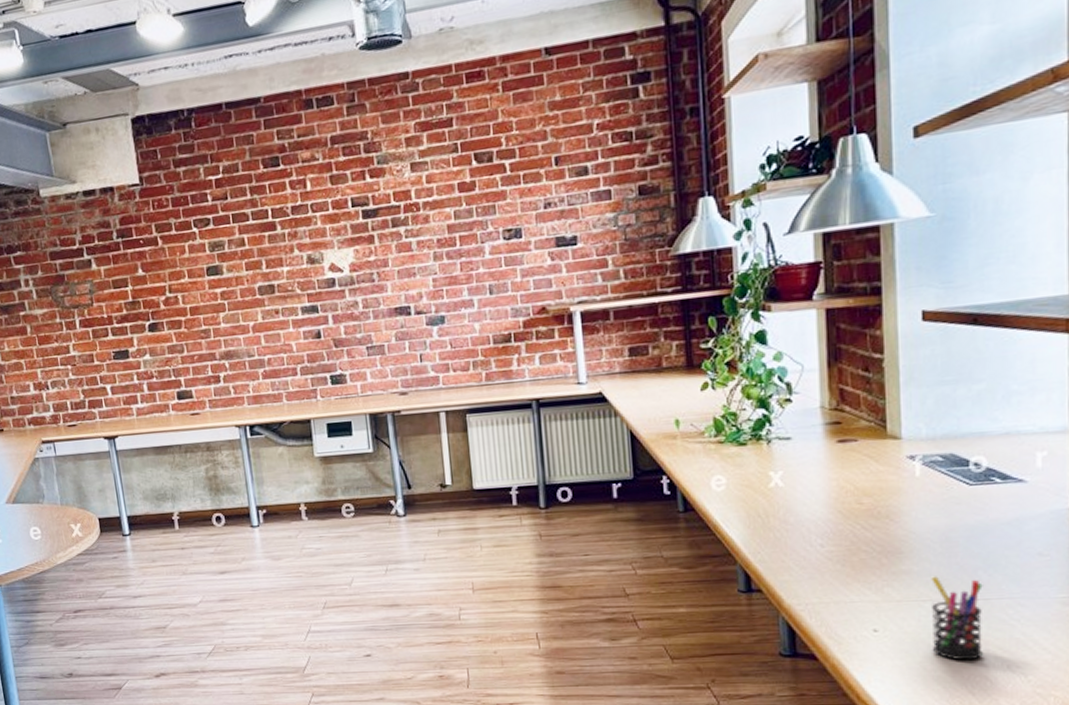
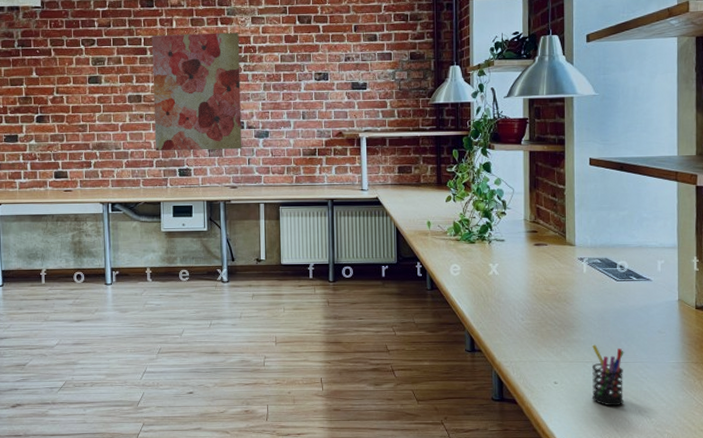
wall art: none [280,186,411,356] -> present [151,32,242,152]

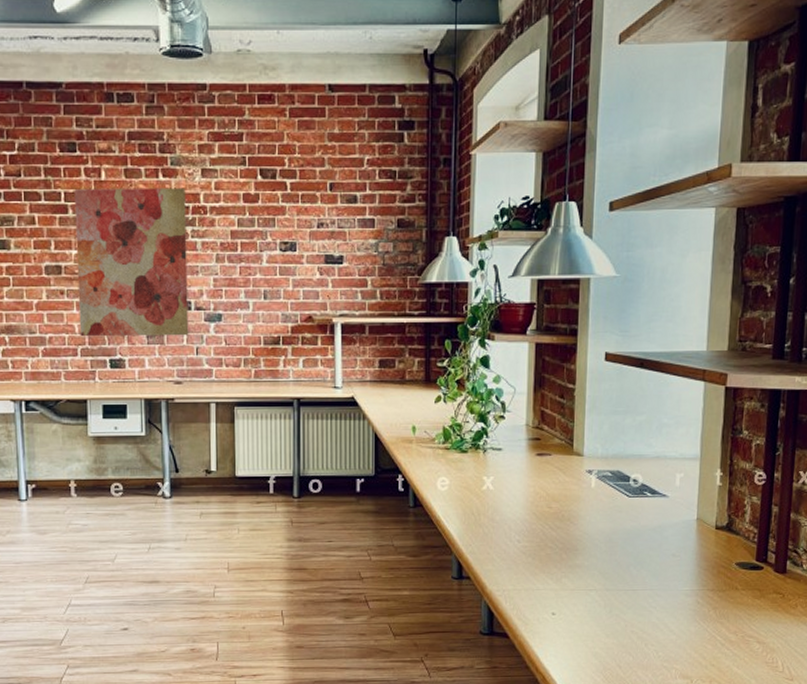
pen holder: present [591,344,624,406] -> none [593,570,633,640]

